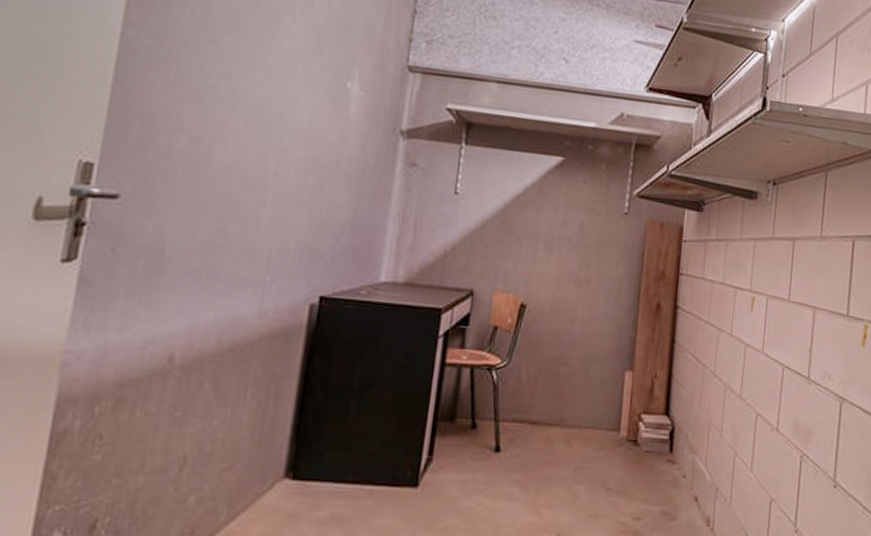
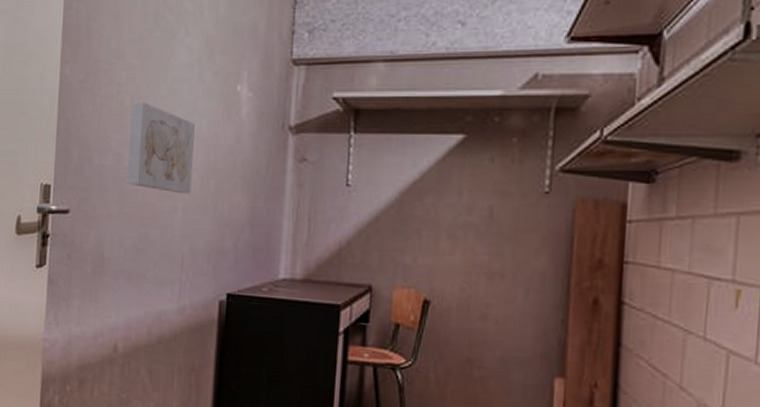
wall art: none [204,81,295,189] -> present [127,101,195,194]

